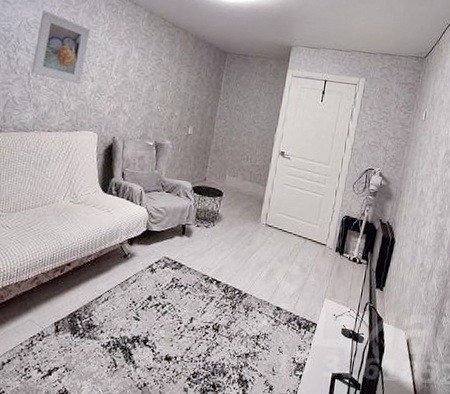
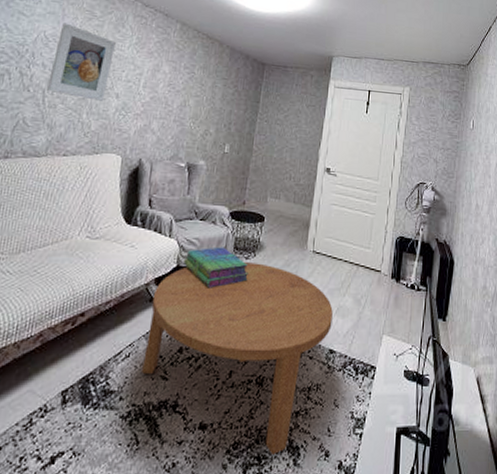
coffee table: none [118,229,281,384] -> present [142,261,333,454]
stack of books: none [152,216,208,250] -> present [183,247,248,288]

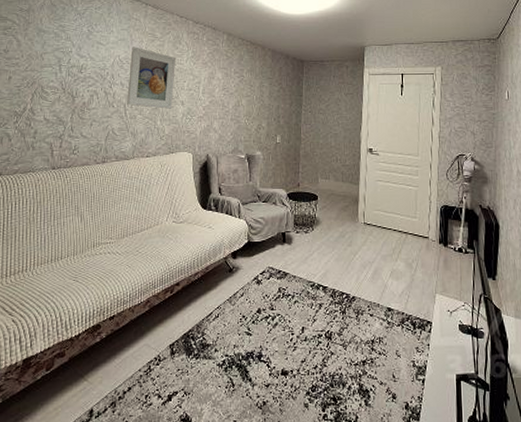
coffee table: present [142,261,333,454] -> none [230,235,388,396]
stack of books: present [183,247,248,288] -> none [253,224,309,259]

